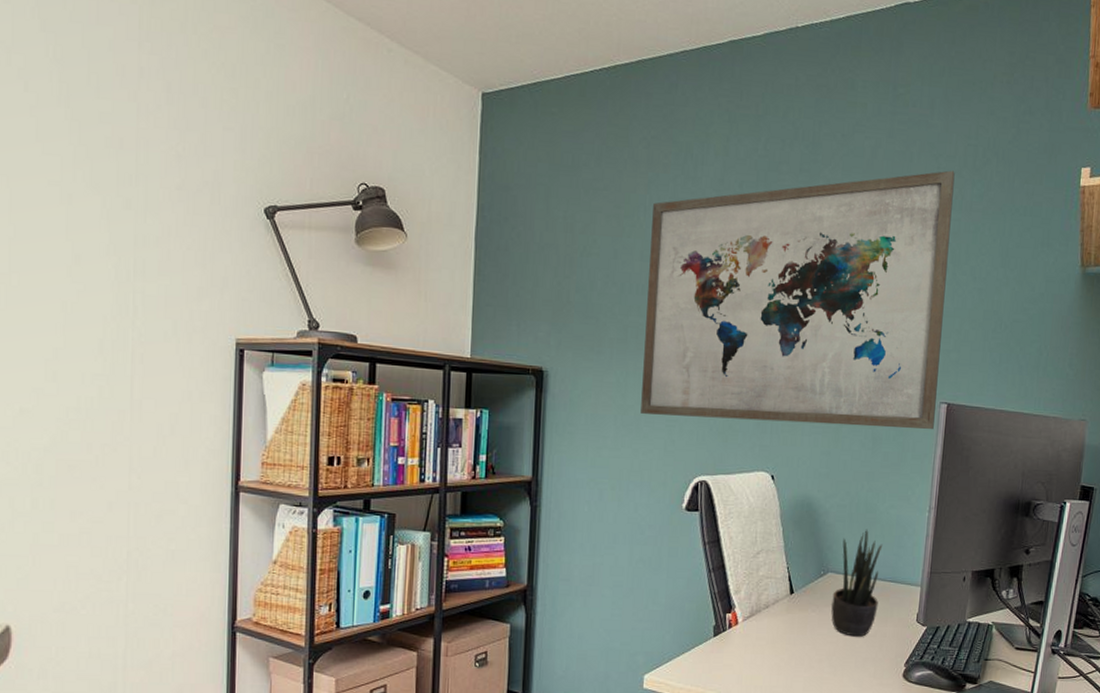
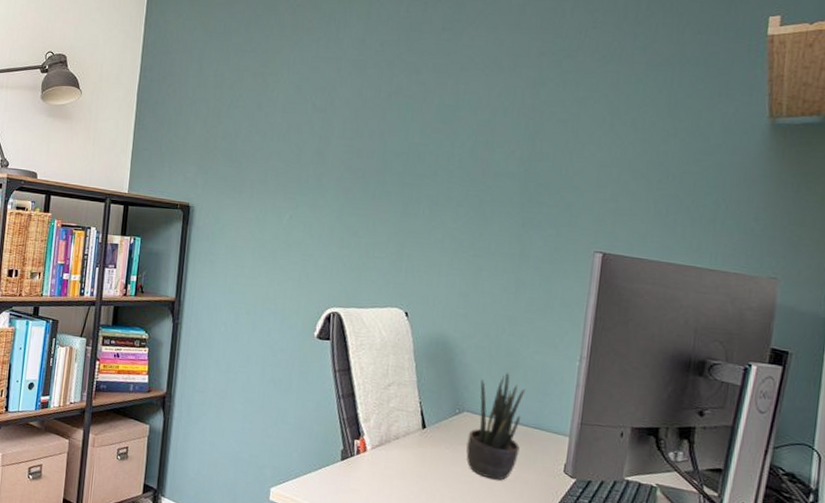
wall art: present [641,170,955,429] -> none [277,24,614,278]

